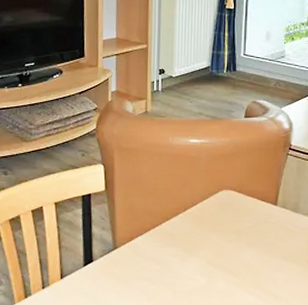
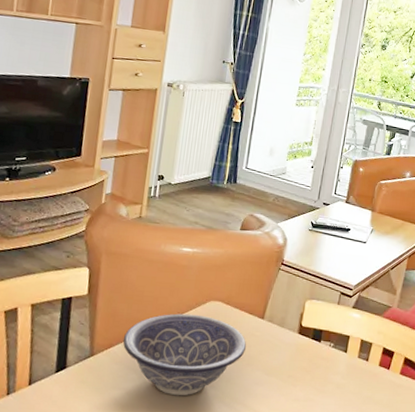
decorative bowl: none [142,204,263,285] -> present [122,313,247,396]

